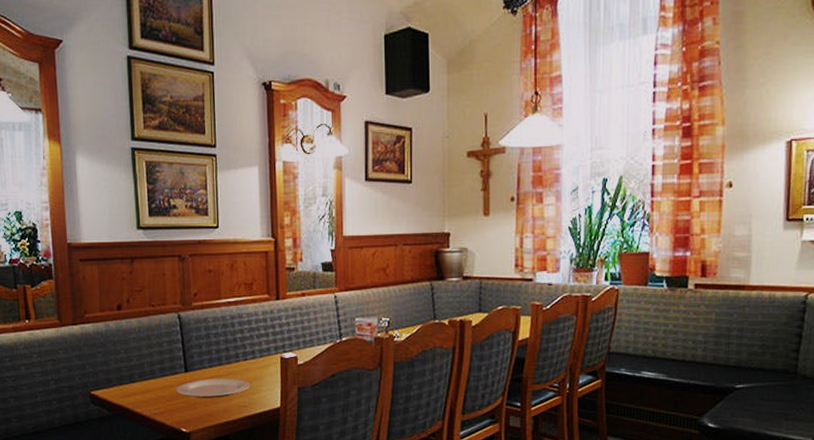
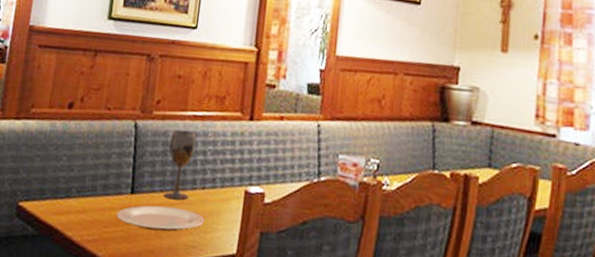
wine glass: none [210,315,234,372] -> present [164,129,196,200]

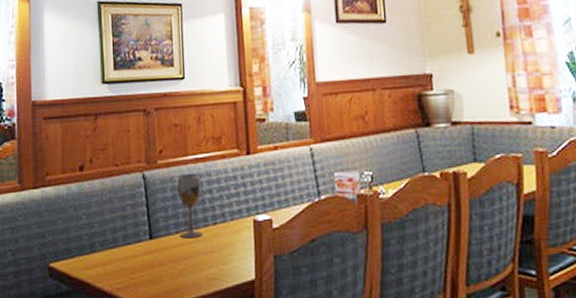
plate: present [116,205,205,232] -> none [140,245,221,270]

